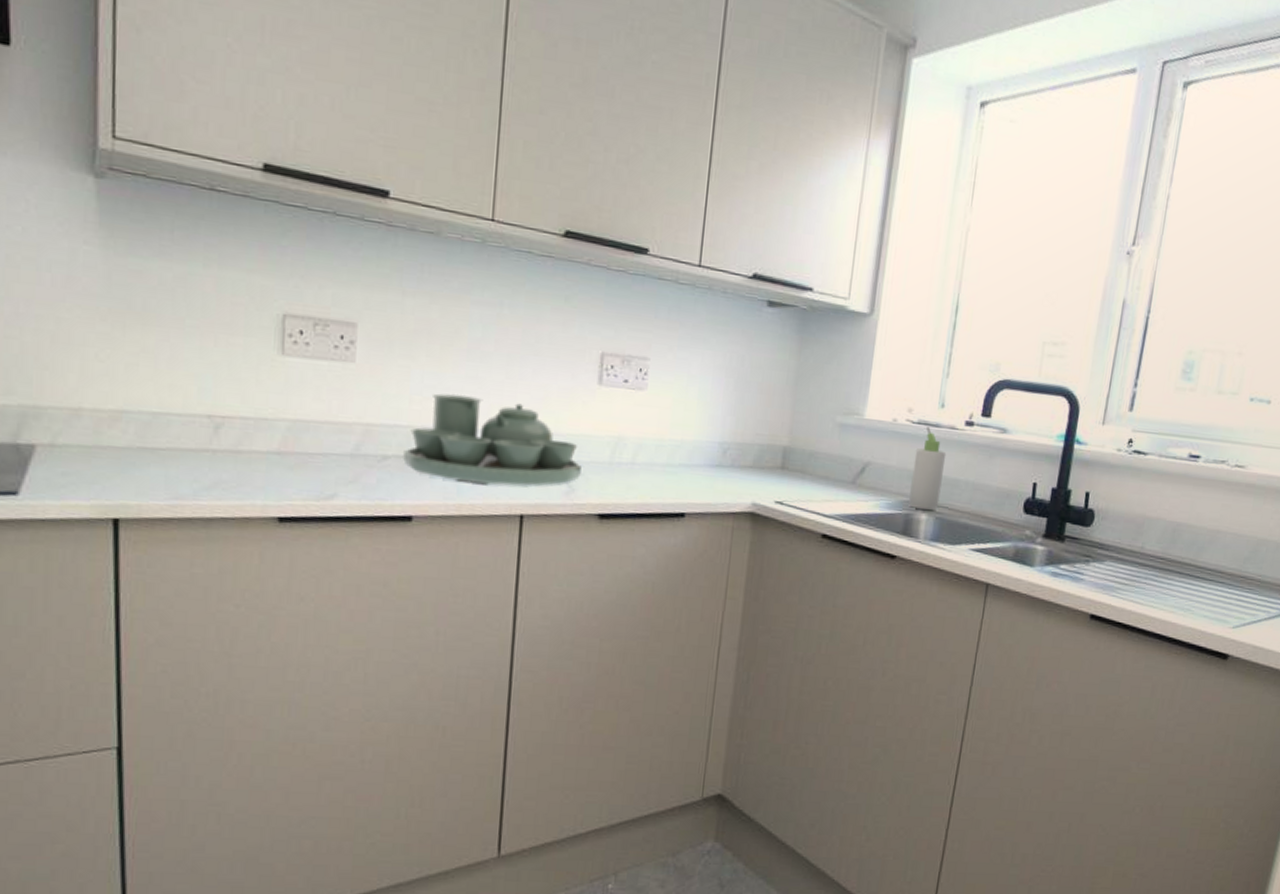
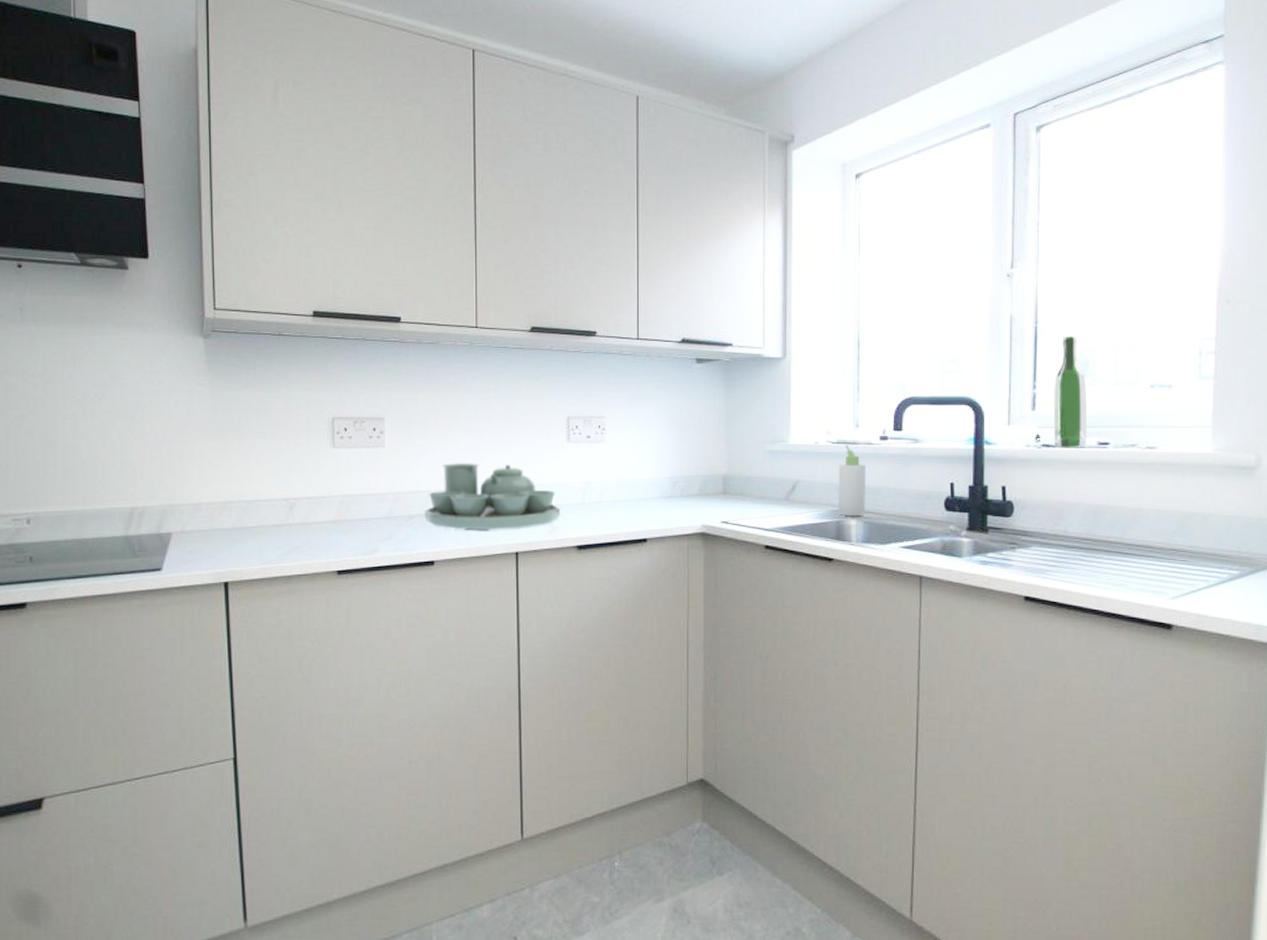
wine bottle: none [1146,332,1189,459] -> present [1053,335,1088,449]

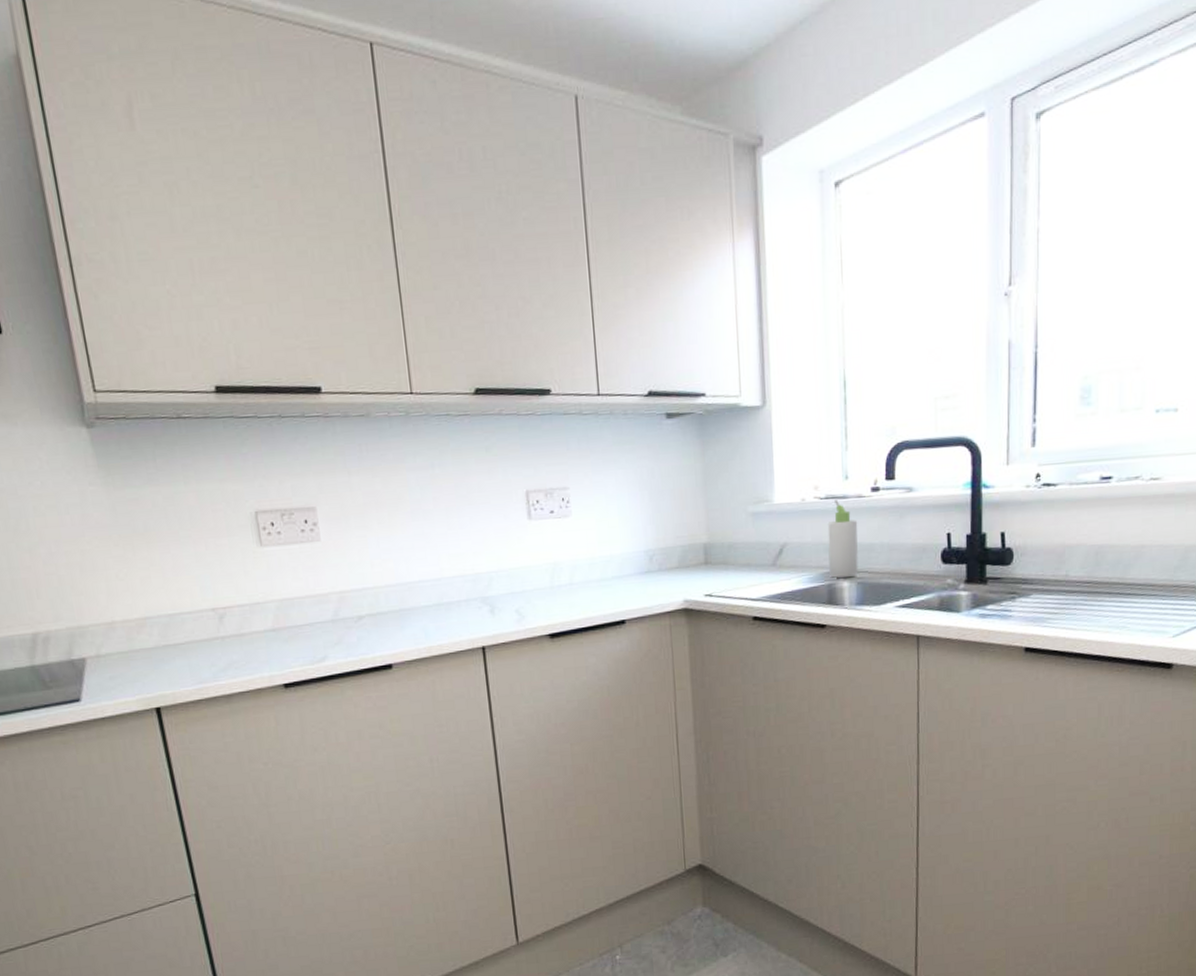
tea set: present [424,463,560,531] -> none [374,549,528,628]
wine bottle: present [1053,335,1088,449] -> none [1054,359,1090,487]

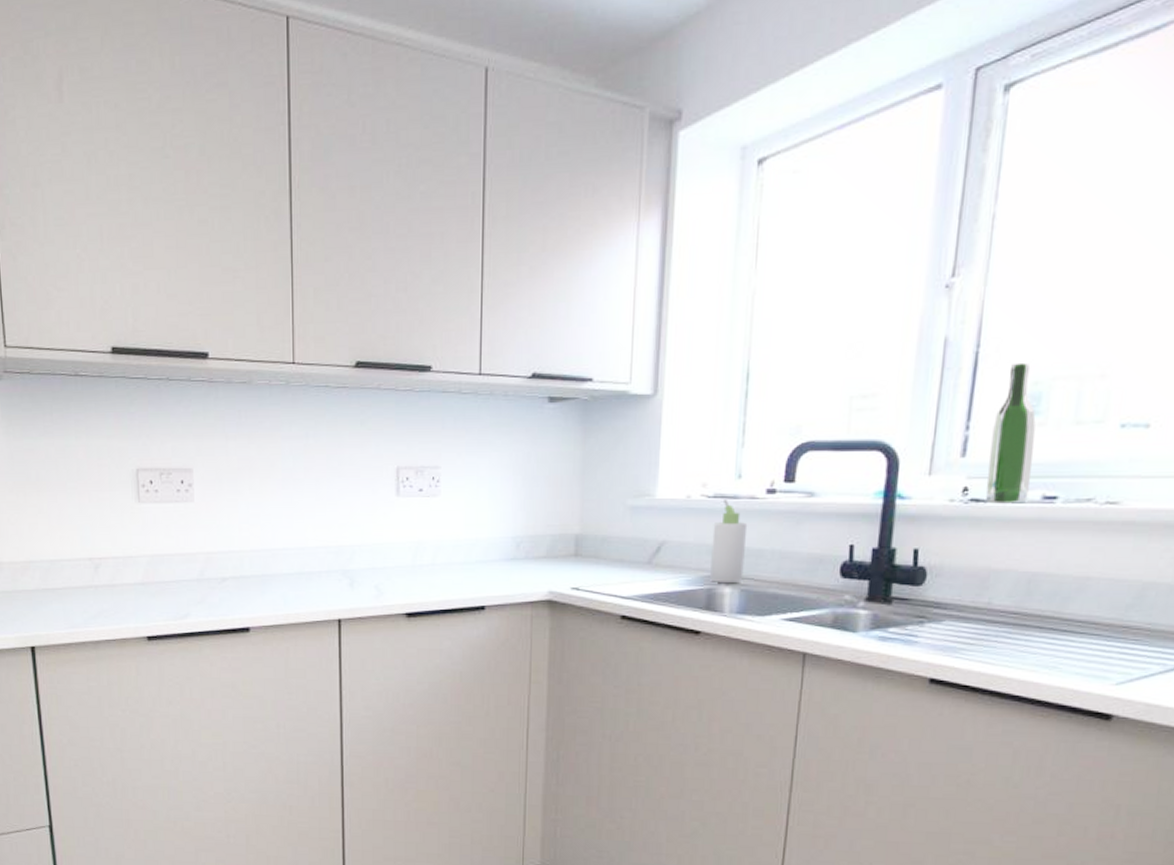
wine bottle: none [1054,359,1090,487] -> present [985,362,1036,504]

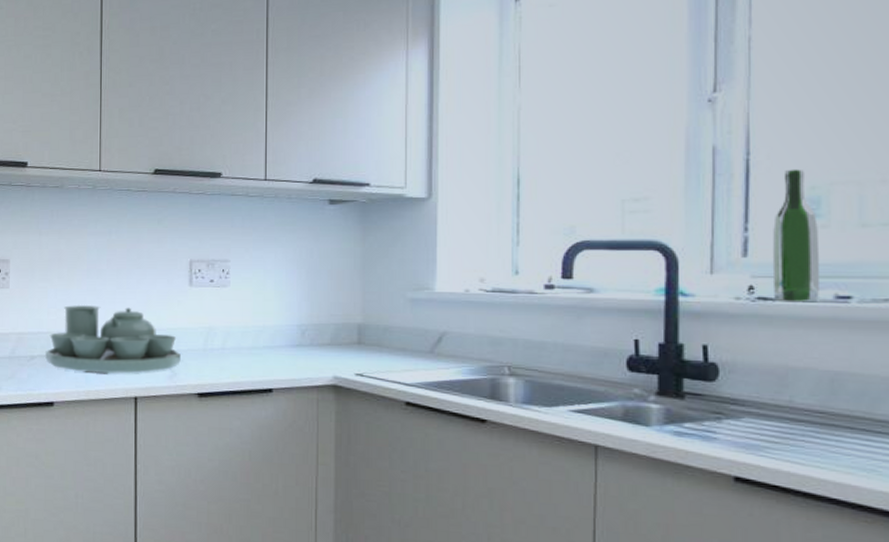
tea set: none [238,520,387,596] -> present [45,305,181,374]
bottle: present [710,499,748,584] -> none [493,294,528,375]

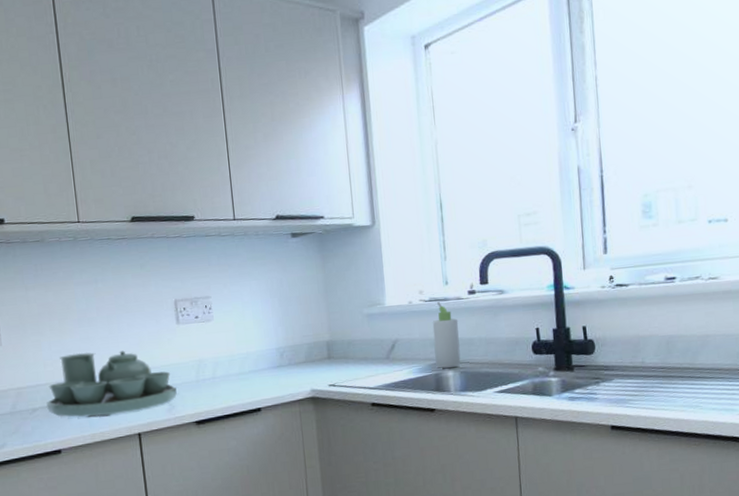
bottle: none [493,294,528,375] -> present [432,302,461,369]
wine bottle: present [772,168,821,303] -> none [622,180,655,287]

